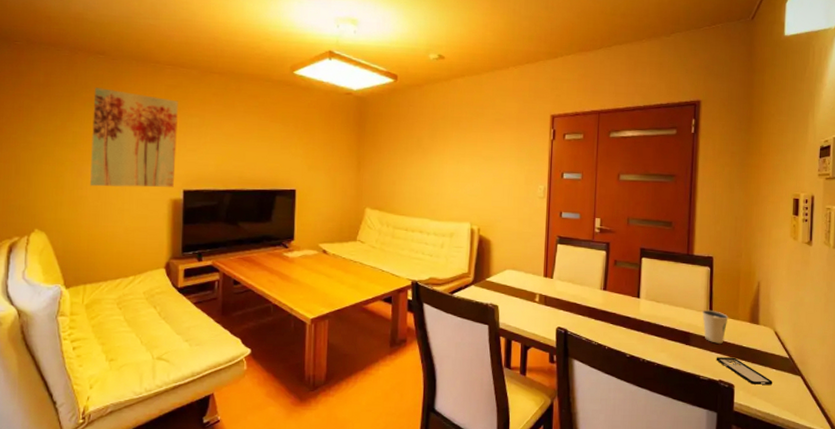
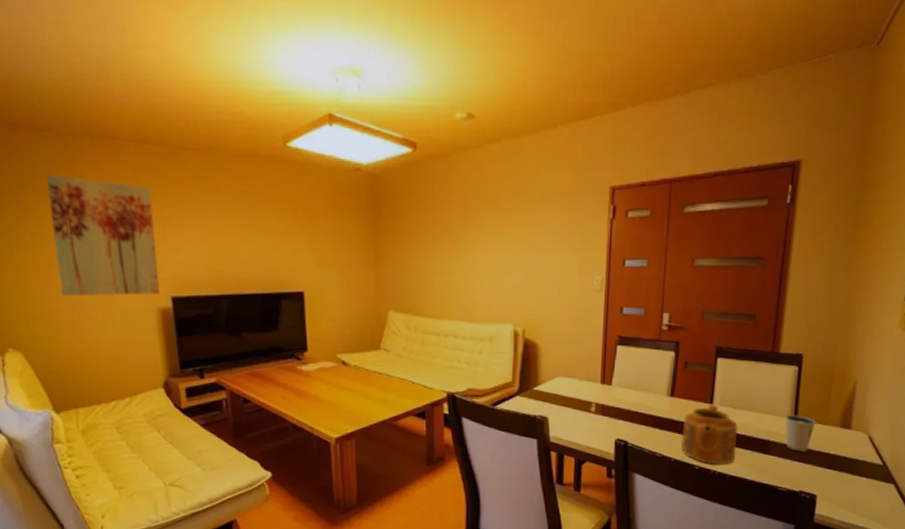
teapot: none [613,298,663,354] -> present [680,405,739,465]
smartphone: present [716,357,773,385] -> none [797,466,862,494]

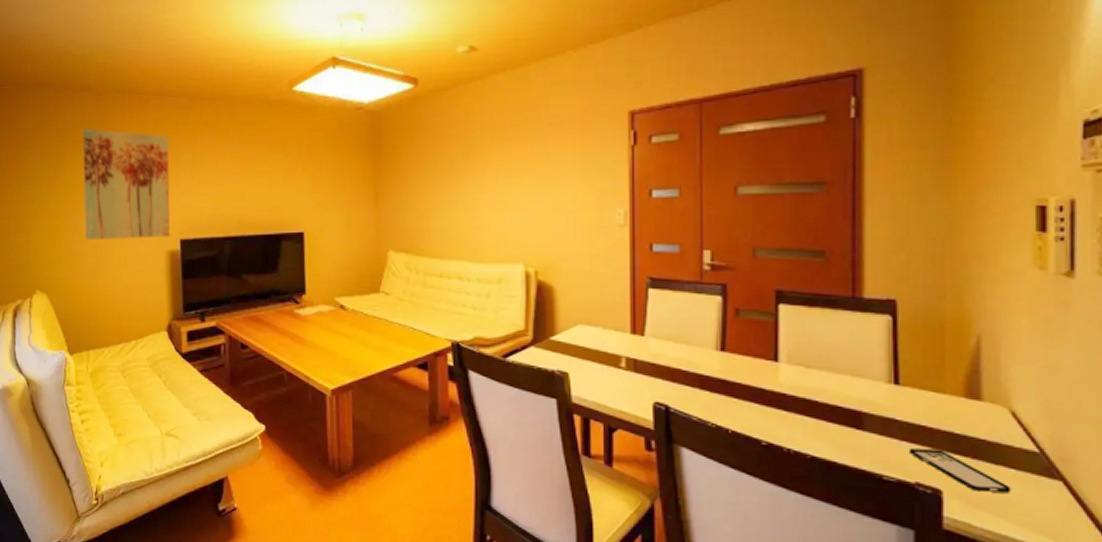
teapot: present [680,405,739,465] -> none [739,362,817,441]
dixie cup: present [785,414,816,452] -> none [881,378,927,429]
smartphone: none [797,466,862,494] -> present [908,448,1011,493]

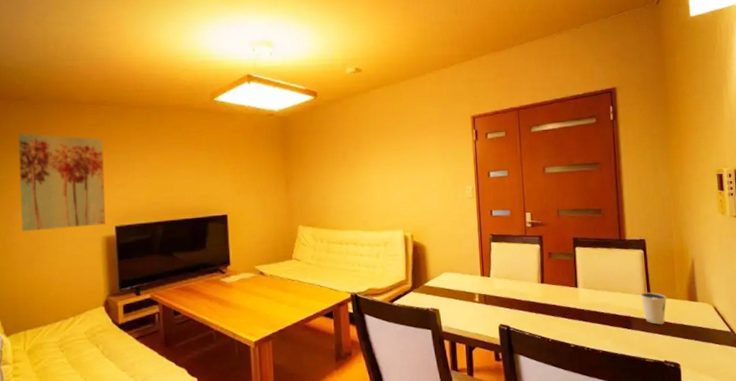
dixie cup: none [881,378,927,429] -> present [640,292,667,325]
smartphone: present [908,448,1011,493] -> none [659,337,718,362]

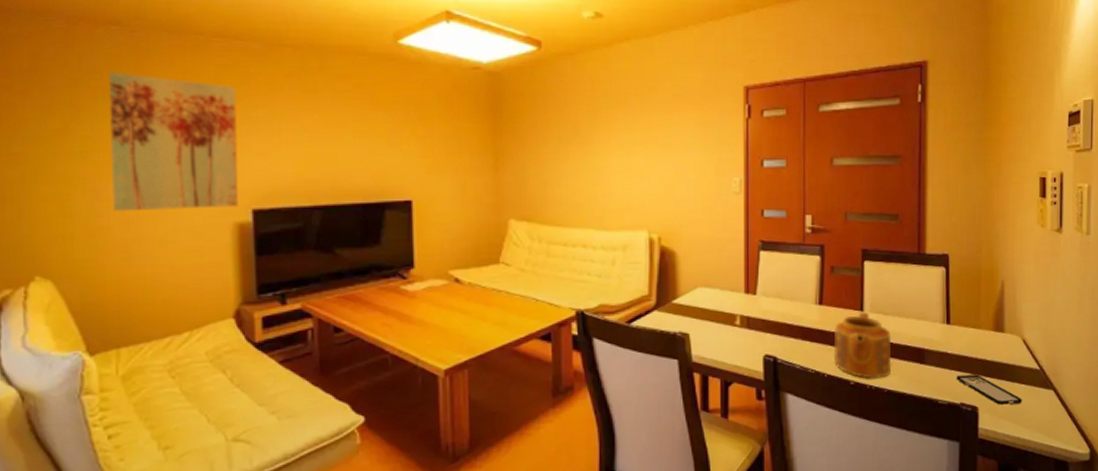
teapot: none [555,288,604,342] -> present [833,312,892,379]
dixie cup: present [640,292,667,325] -> none [937,319,969,359]
smartphone: none [659,337,718,362] -> present [956,374,1022,405]

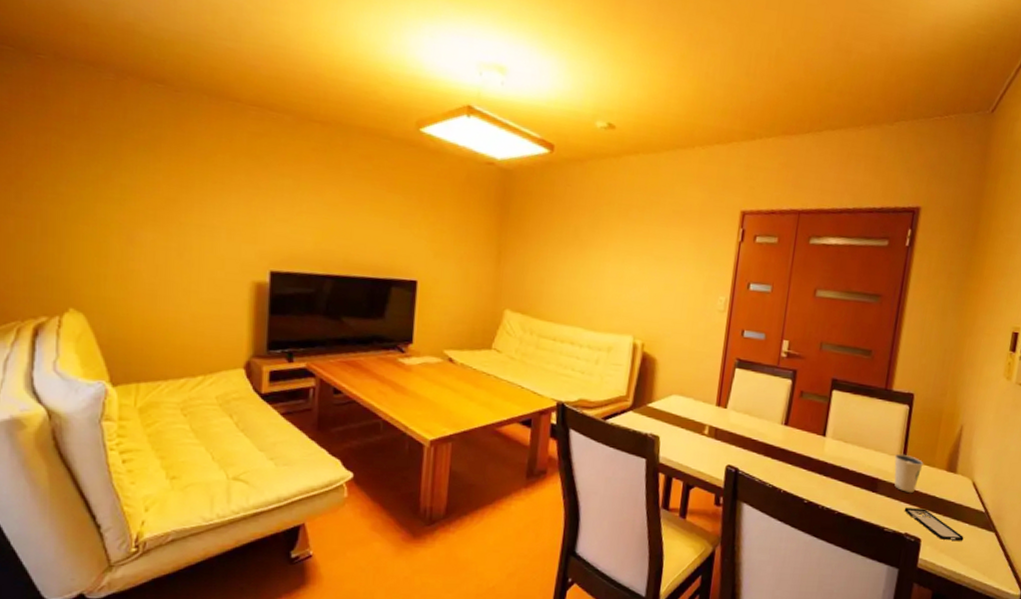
wall art: present [108,72,239,212] -> none [145,127,265,267]
teapot: present [833,312,892,379] -> none [791,437,849,501]
dixie cup: none [937,319,969,359] -> present [894,453,924,493]

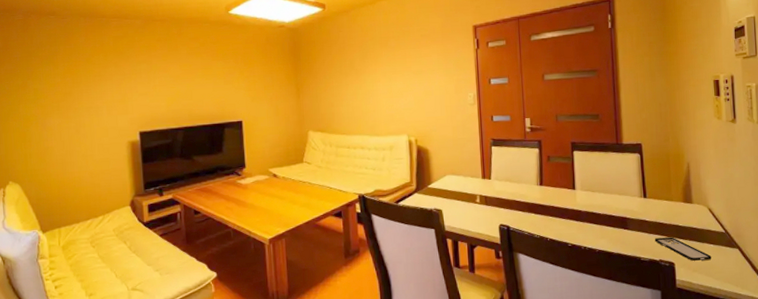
dixie cup: present [894,453,924,493] -> none [636,194,663,225]

